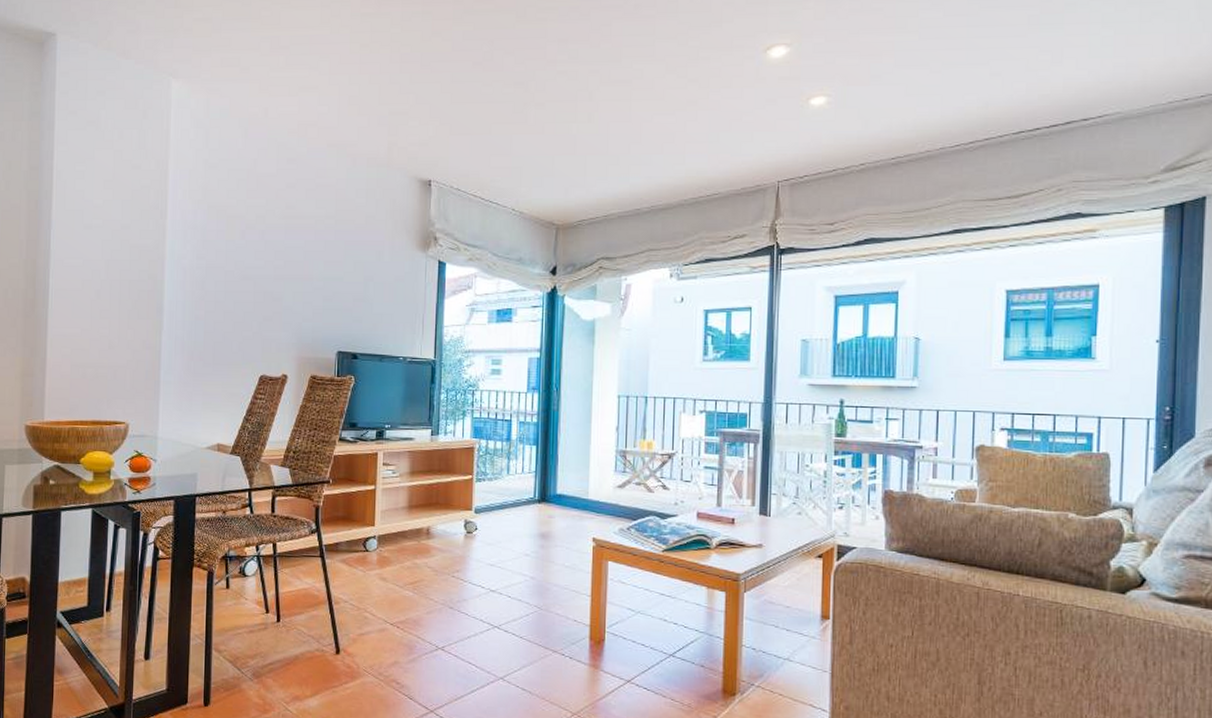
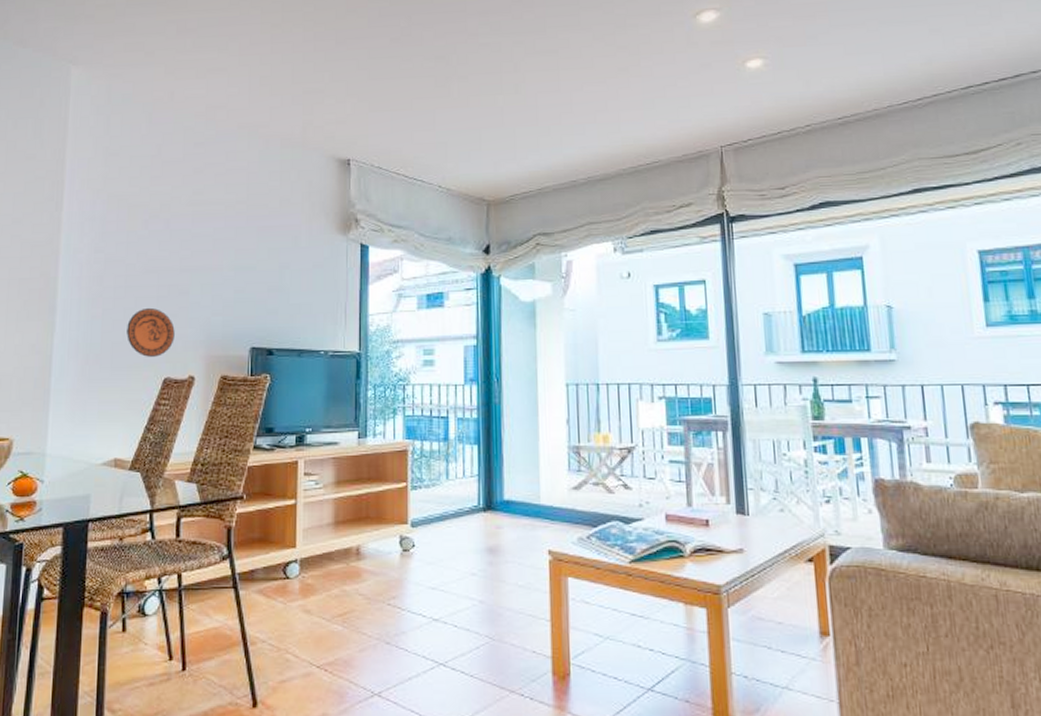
decorative plate: none [227,311,270,356] -> present [127,307,175,357]

